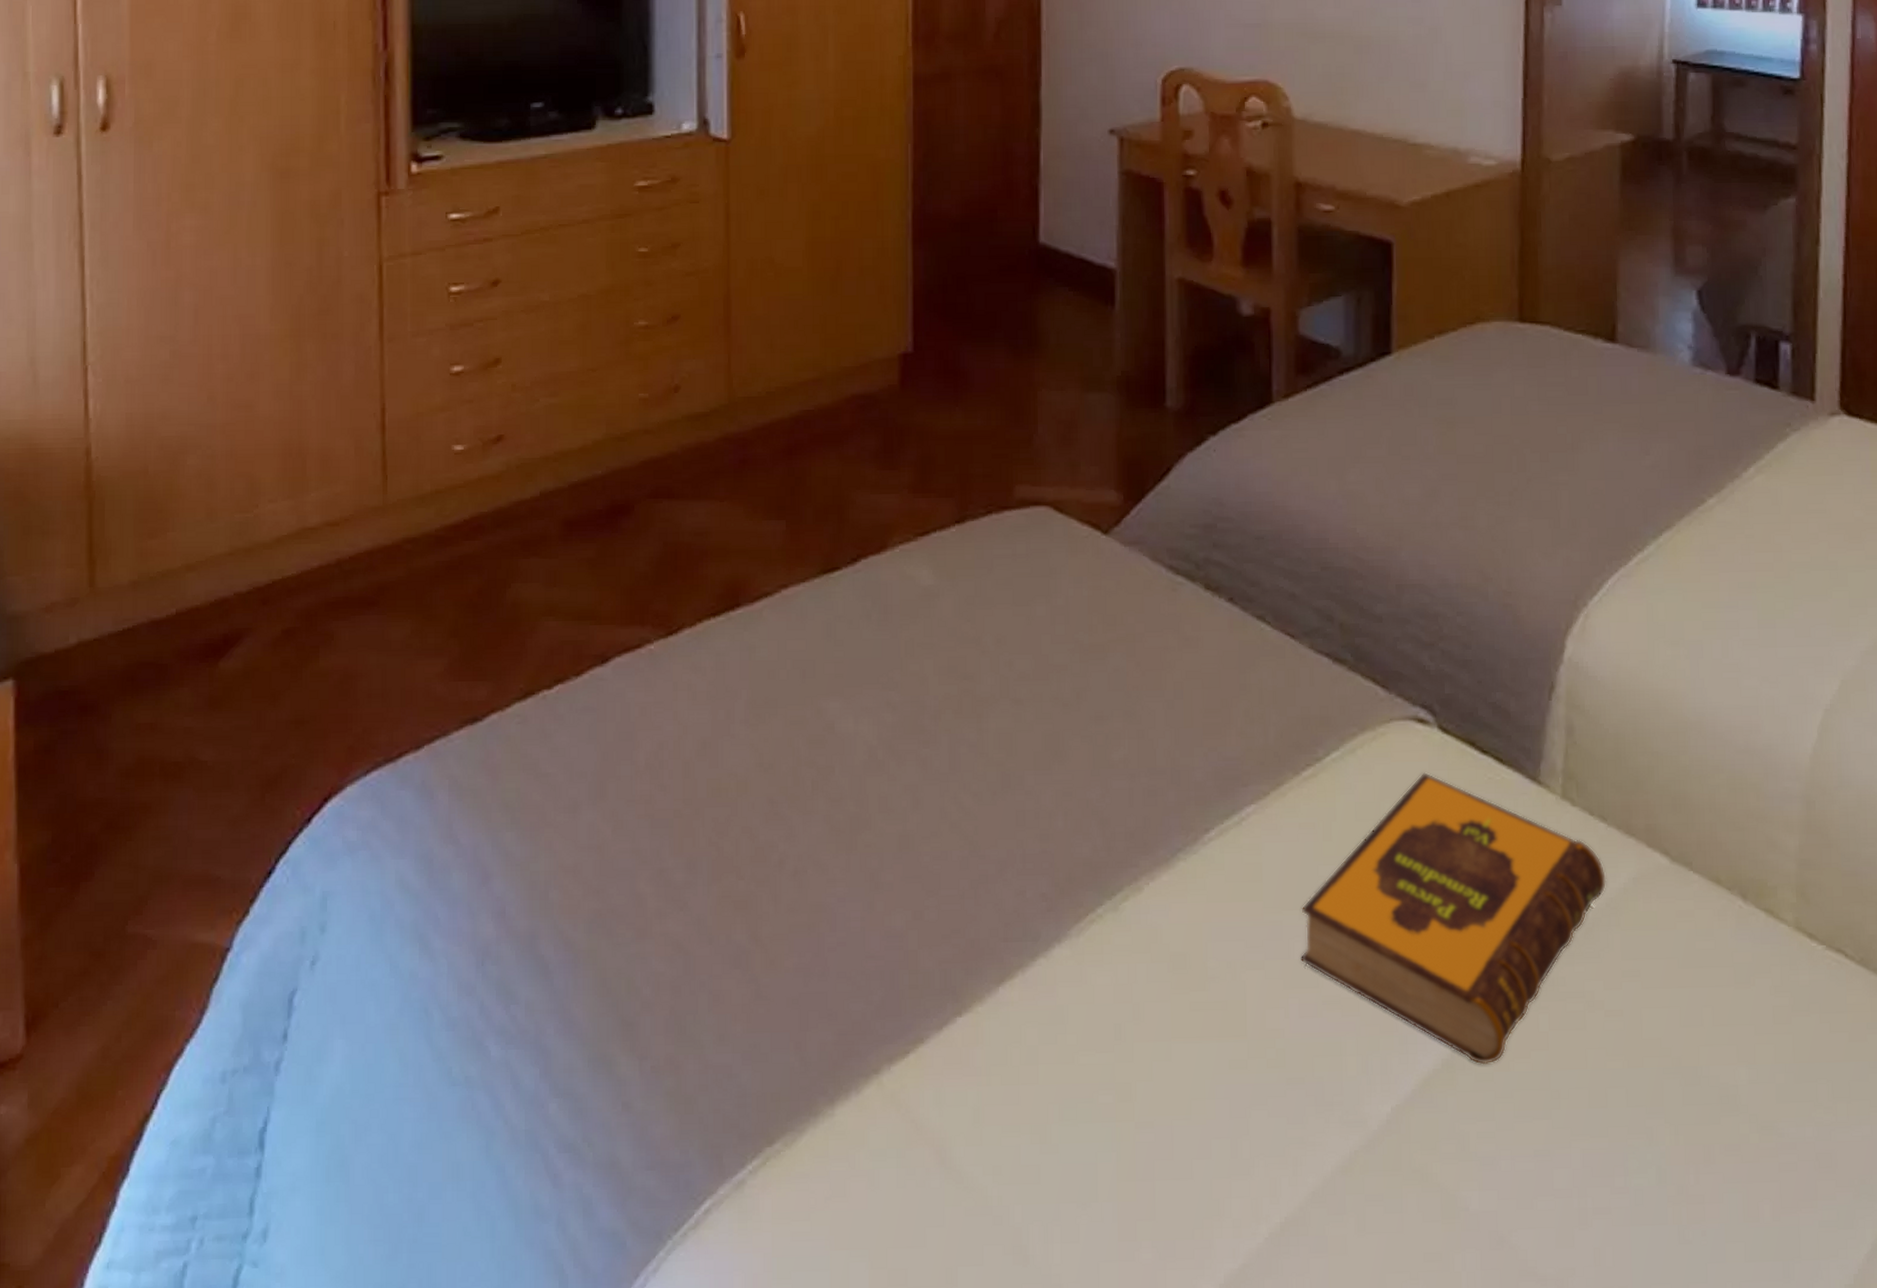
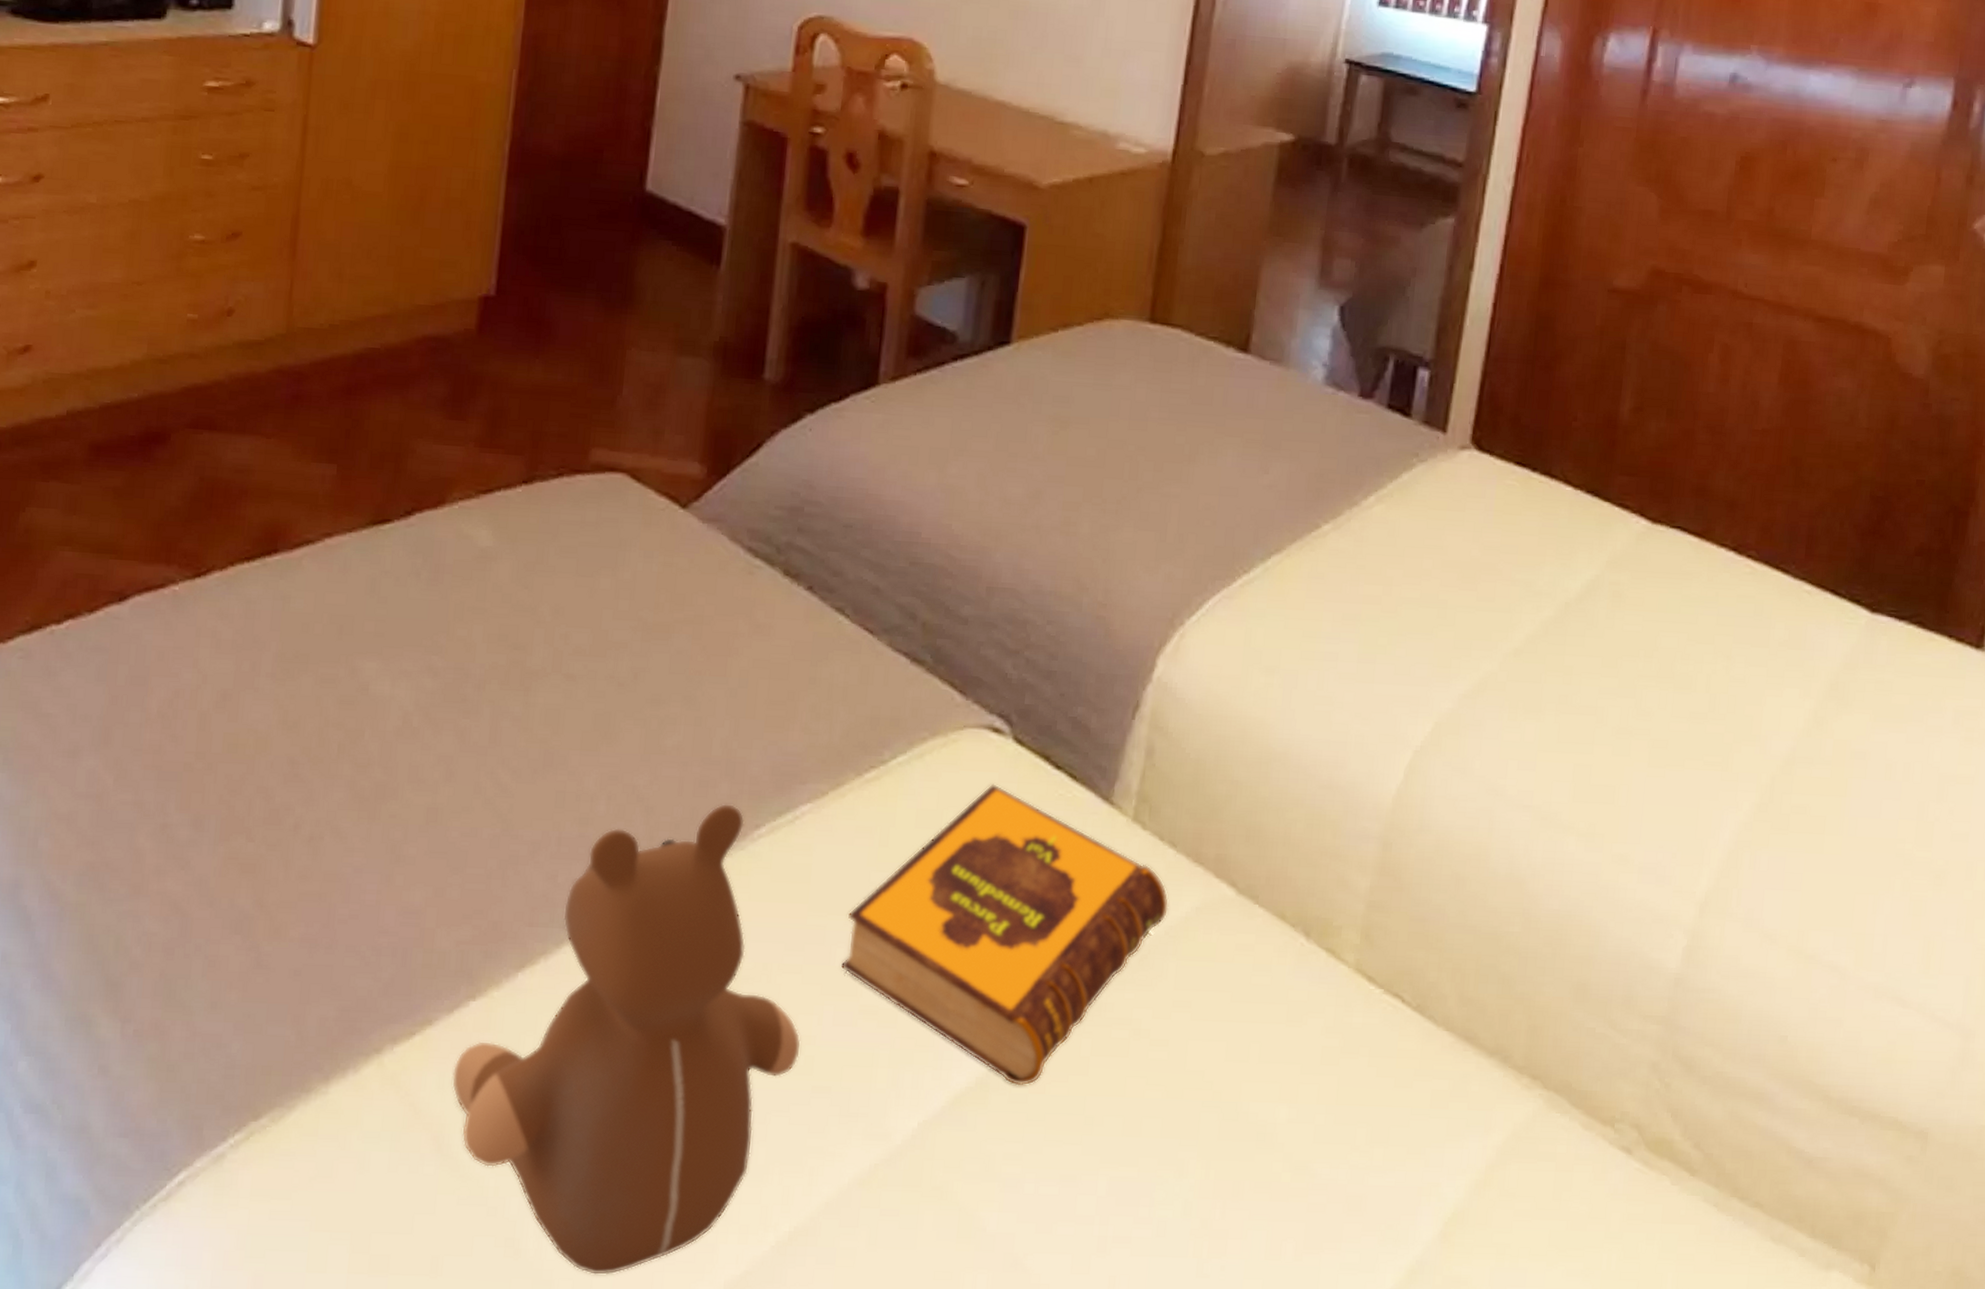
teddy bear: none [947,810,1272,1278] -> present [451,803,802,1276]

